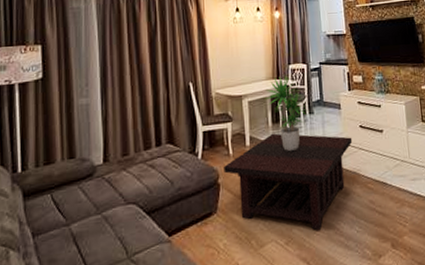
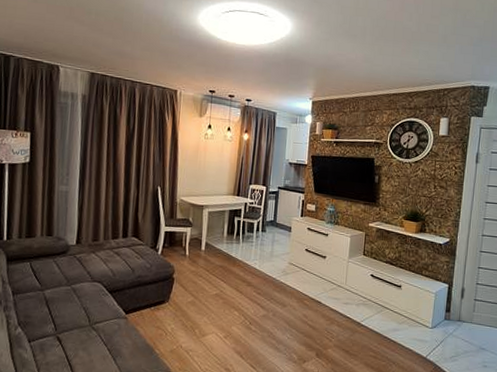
coffee table: present [224,133,353,230] -> none [179,243,297,331]
potted plant: present [264,75,308,152] -> none [223,193,261,262]

